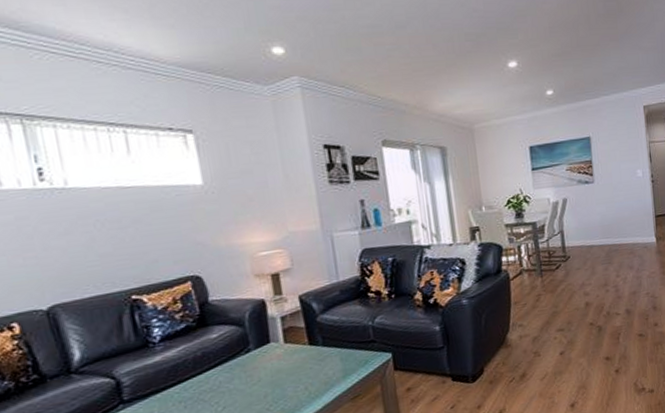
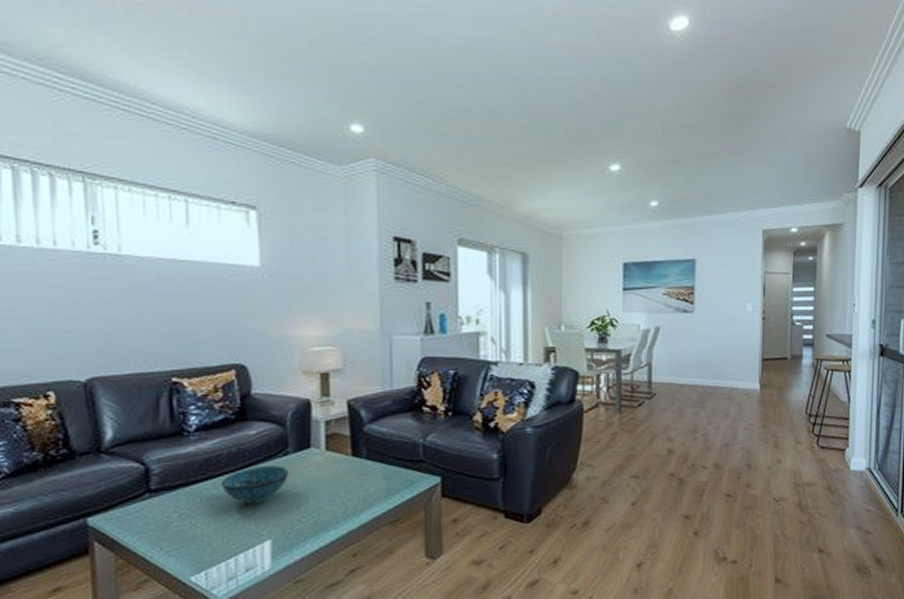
decorative bowl: none [189,362,254,401] -> present [220,466,290,504]

